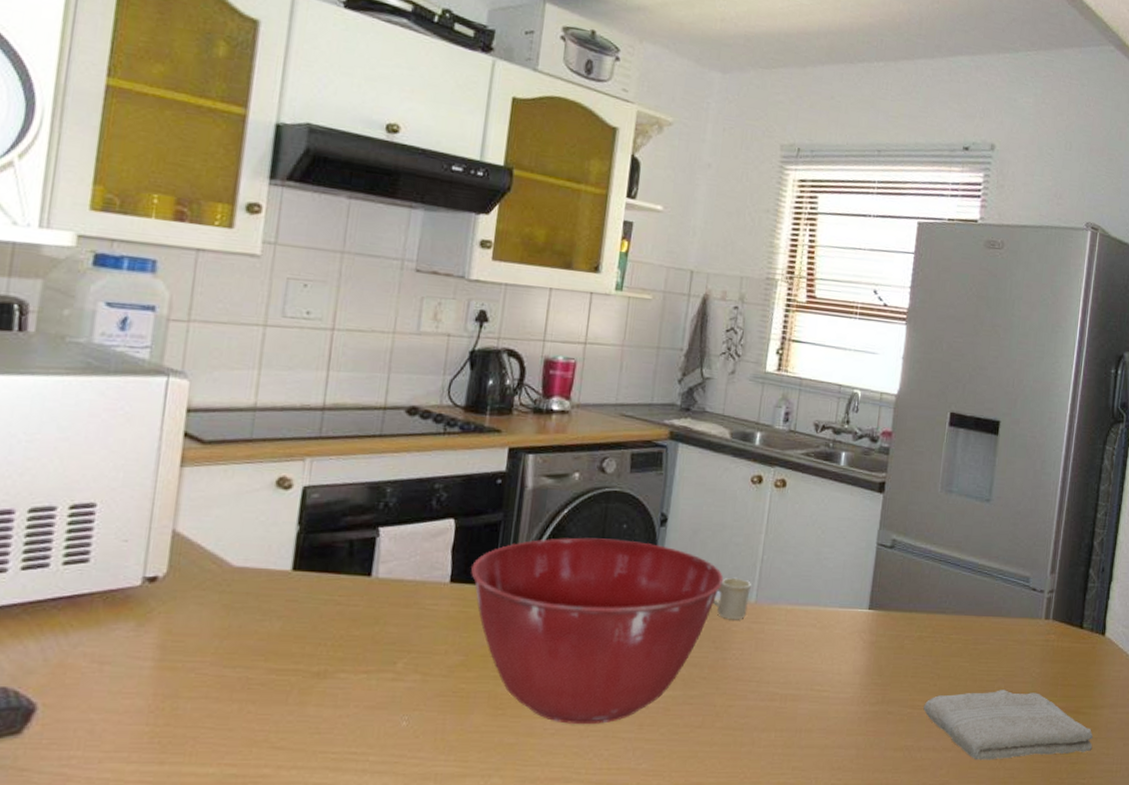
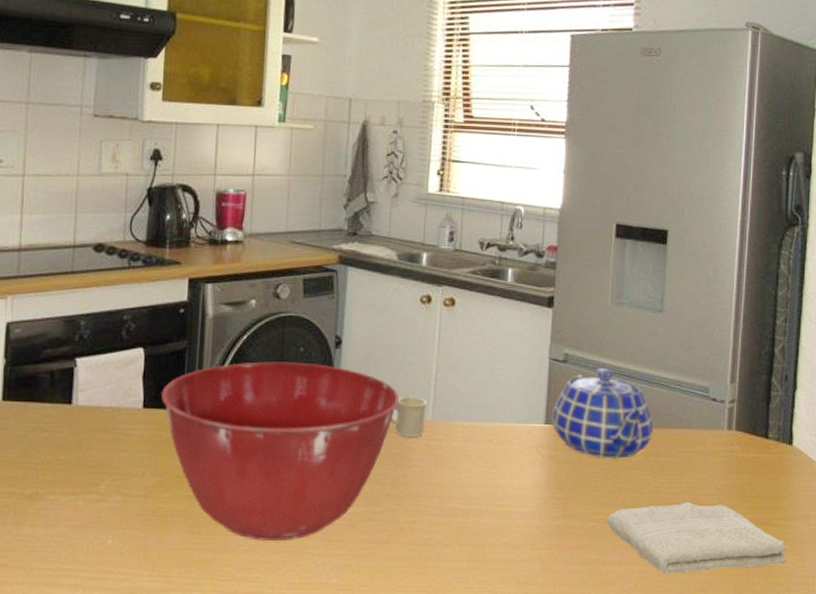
teapot: none [875,555,975,646] -> present [551,367,654,459]

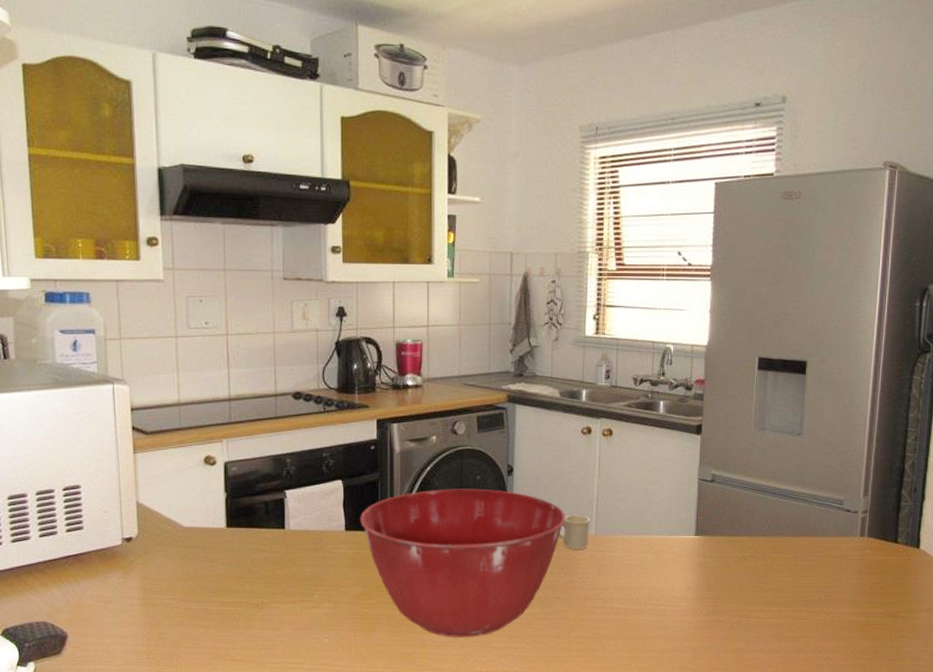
teapot: present [551,367,654,459] -> none [701,485,793,564]
washcloth: present [606,502,787,574] -> none [751,599,912,659]

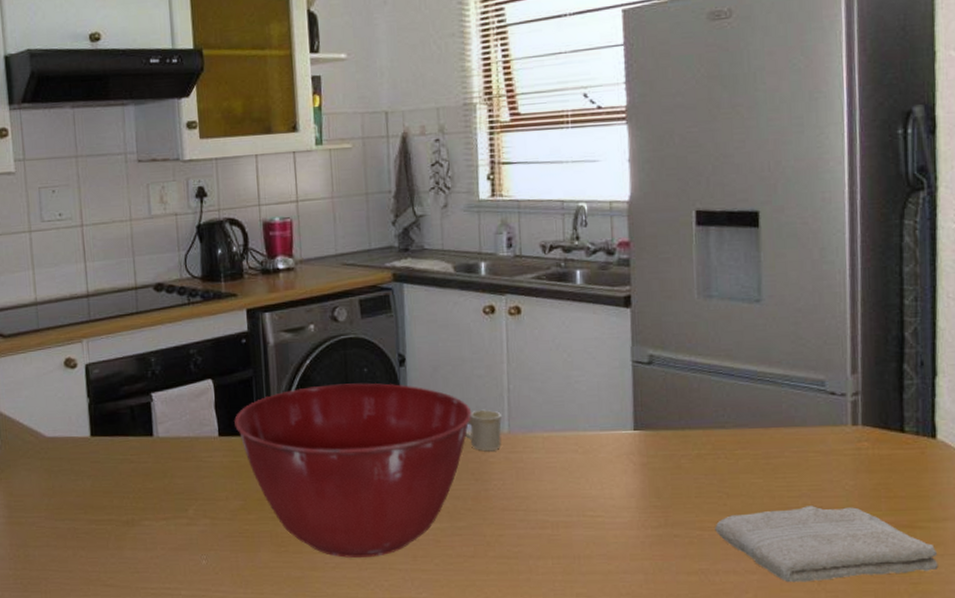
washcloth: none [751,599,912,659] -> present [715,506,939,583]

